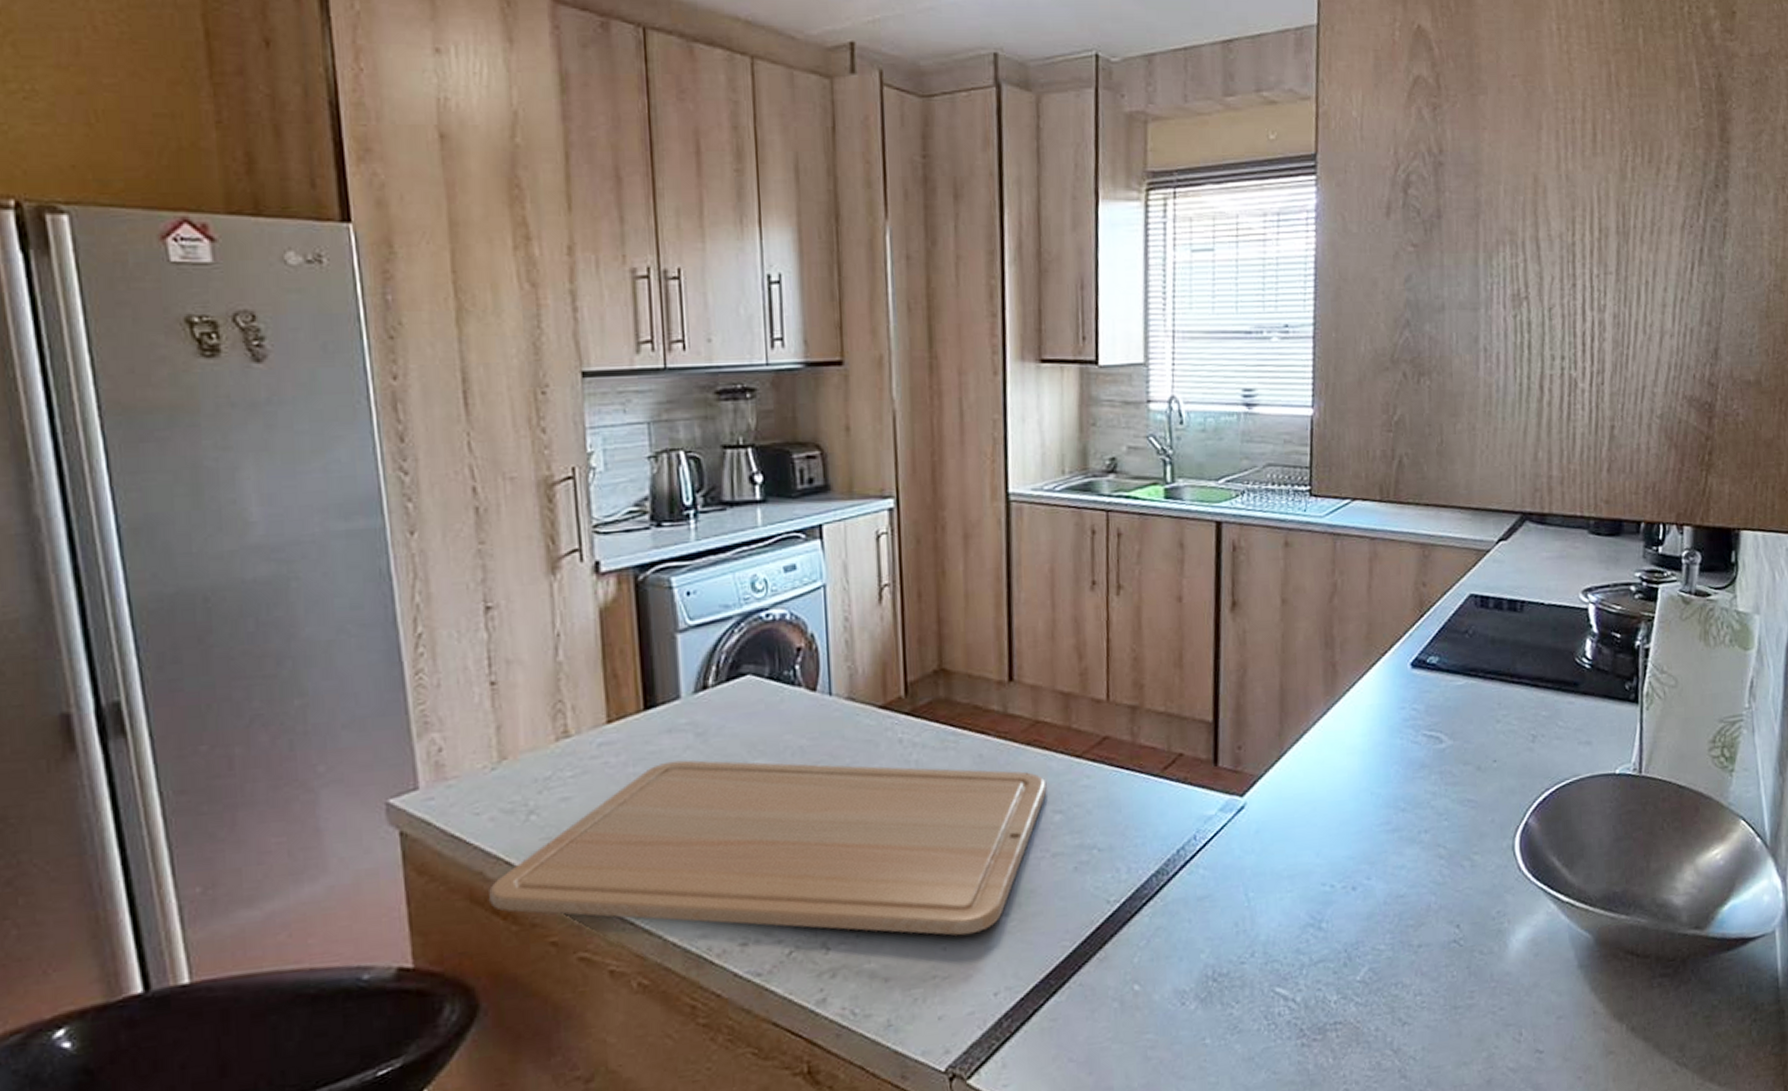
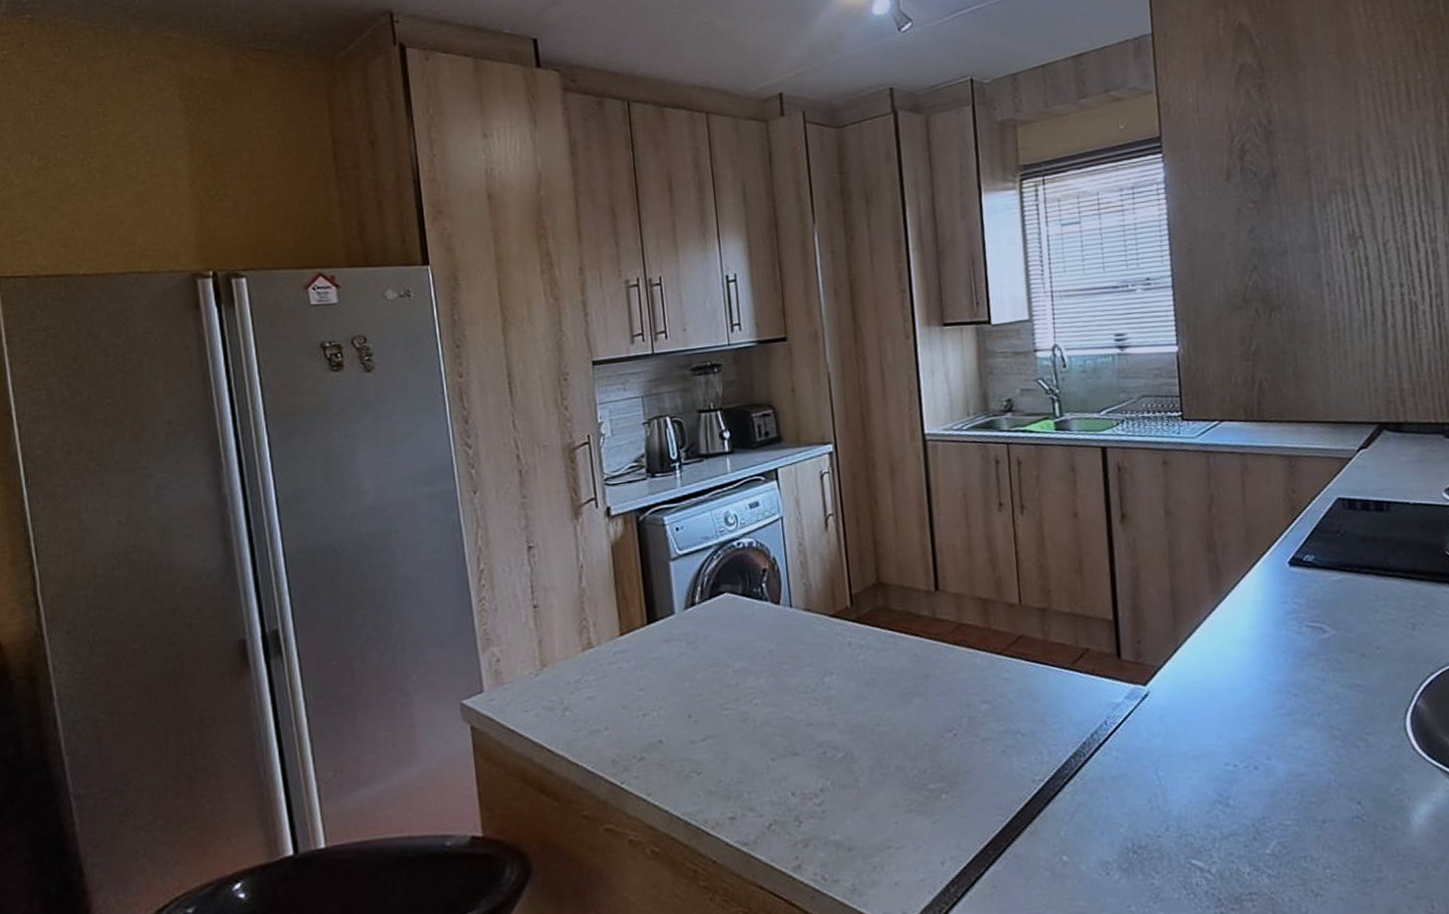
chopping board: present [489,760,1047,936] -> none [536,664,974,811]

